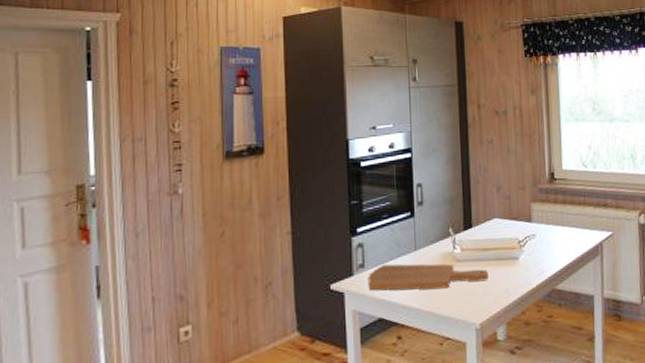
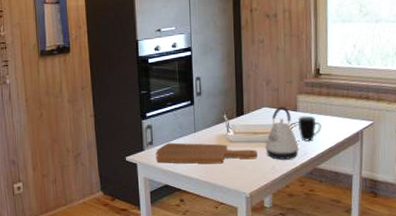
kettle: none [497,216,536,281] -> present [265,106,300,160]
mug: none [532,227,559,258] -> present [297,115,322,141]

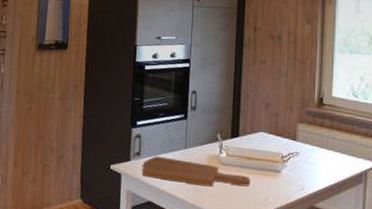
kettle: present [265,106,300,160] -> none [259,132,297,193]
mug: present [297,115,322,141] -> none [296,146,322,176]

